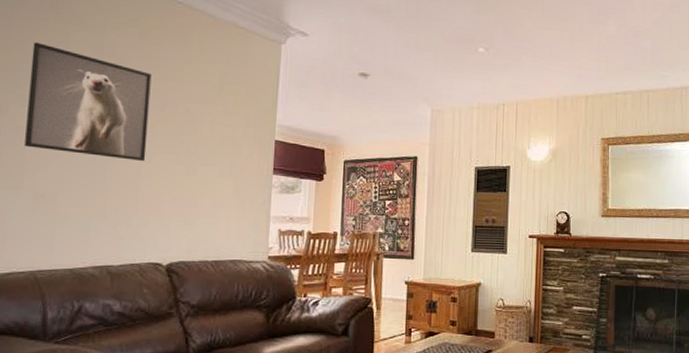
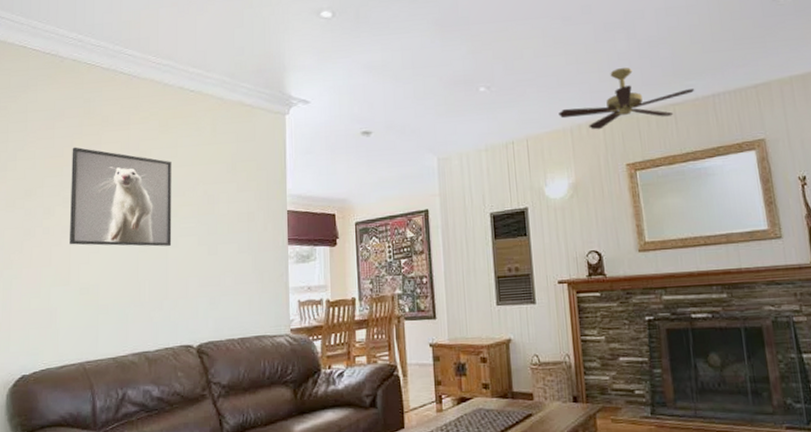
ceiling fan: none [548,50,668,104] -> present [558,67,695,130]

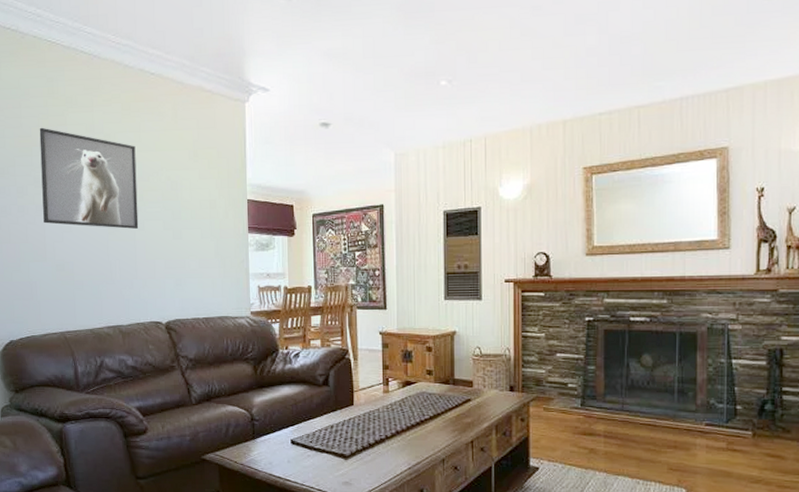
ceiling fan: present [558,67,695,130] -> none [519,64,663,131]

